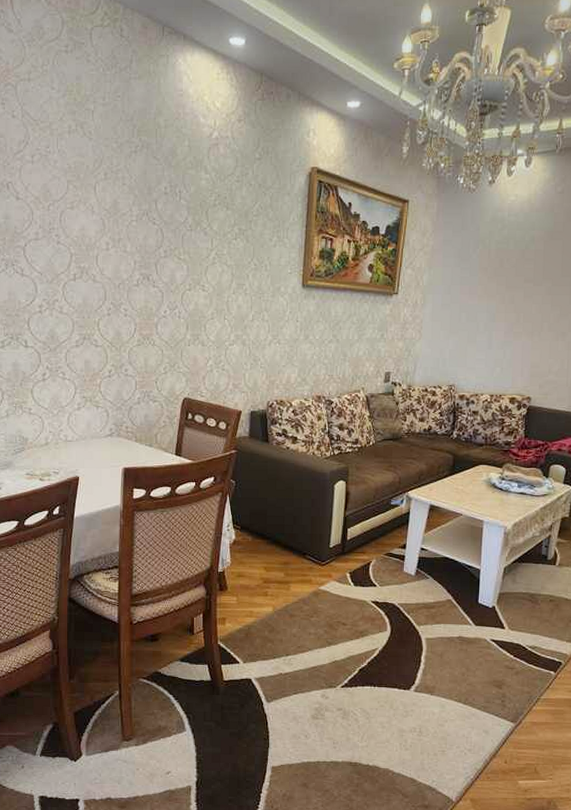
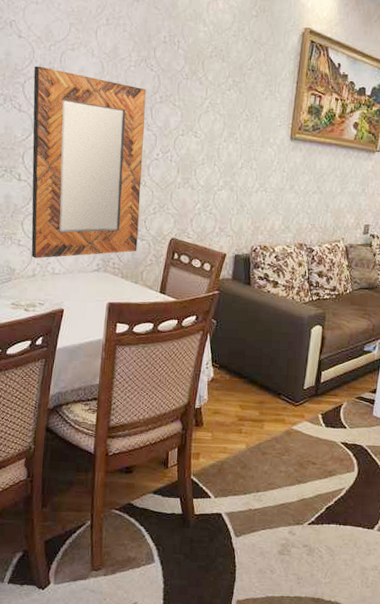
home mirror: none [34,227,150,426] -> present [31,66,146,259]

